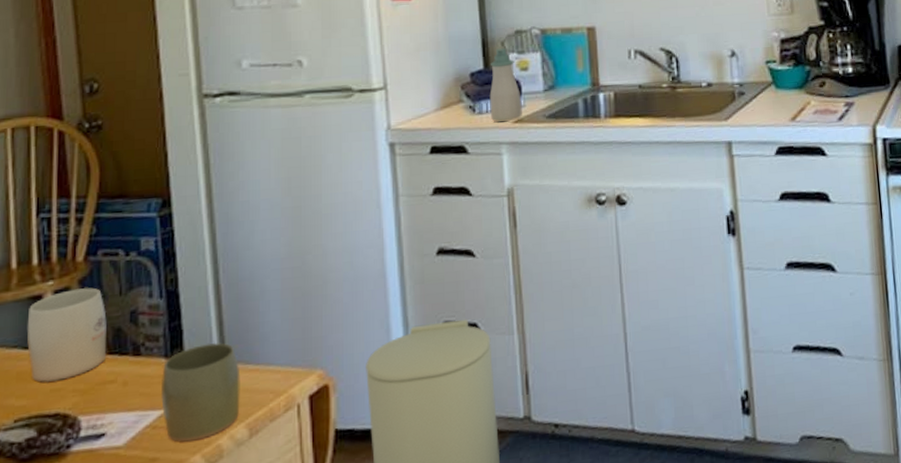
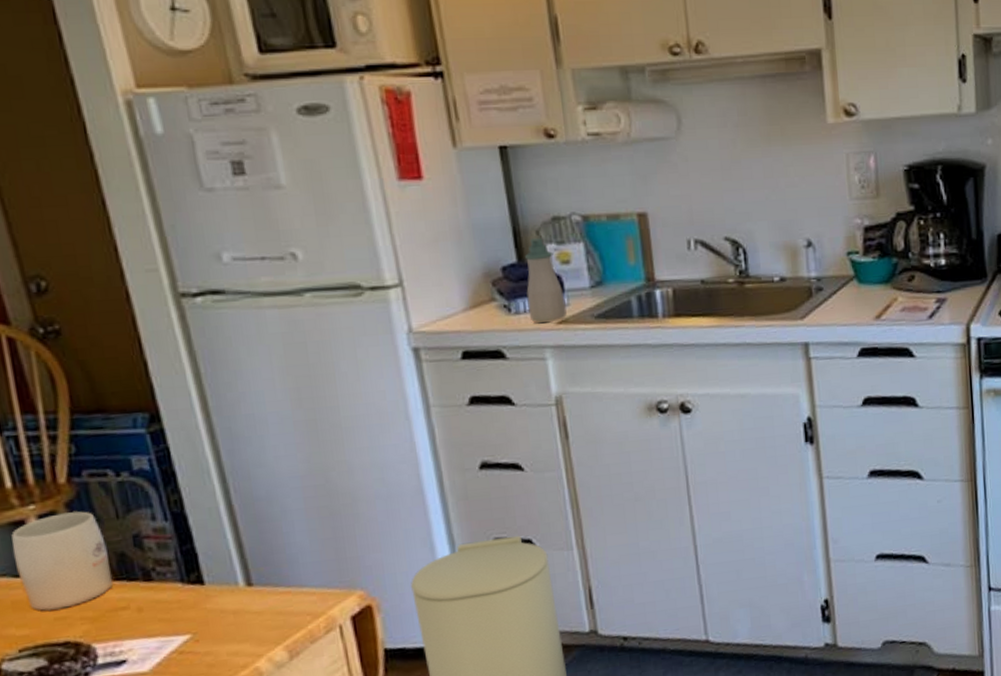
mug: present [161,342,241,442] -> none [180,565,275,666]

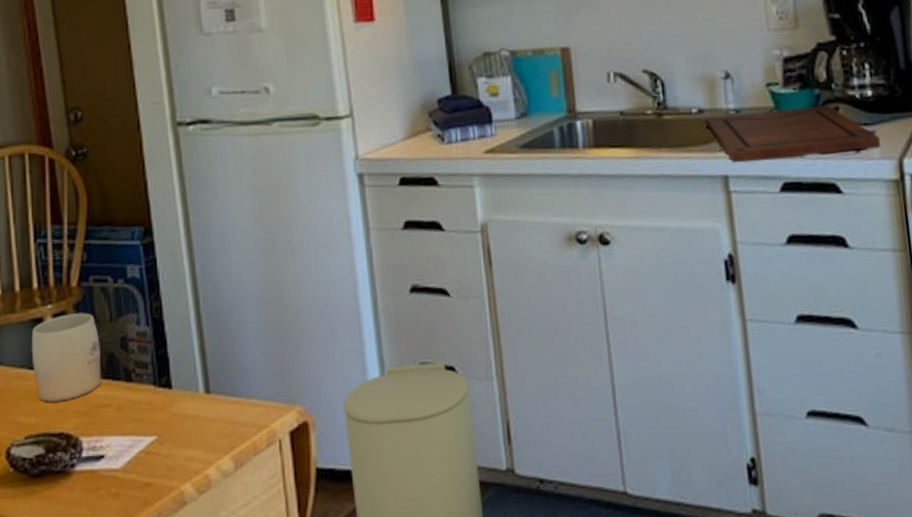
soap bottle: present [524,237,567,324] -> none [457,71,494,153]
cutting board: none [787,274,952,330] -> present [705,105,881,163]

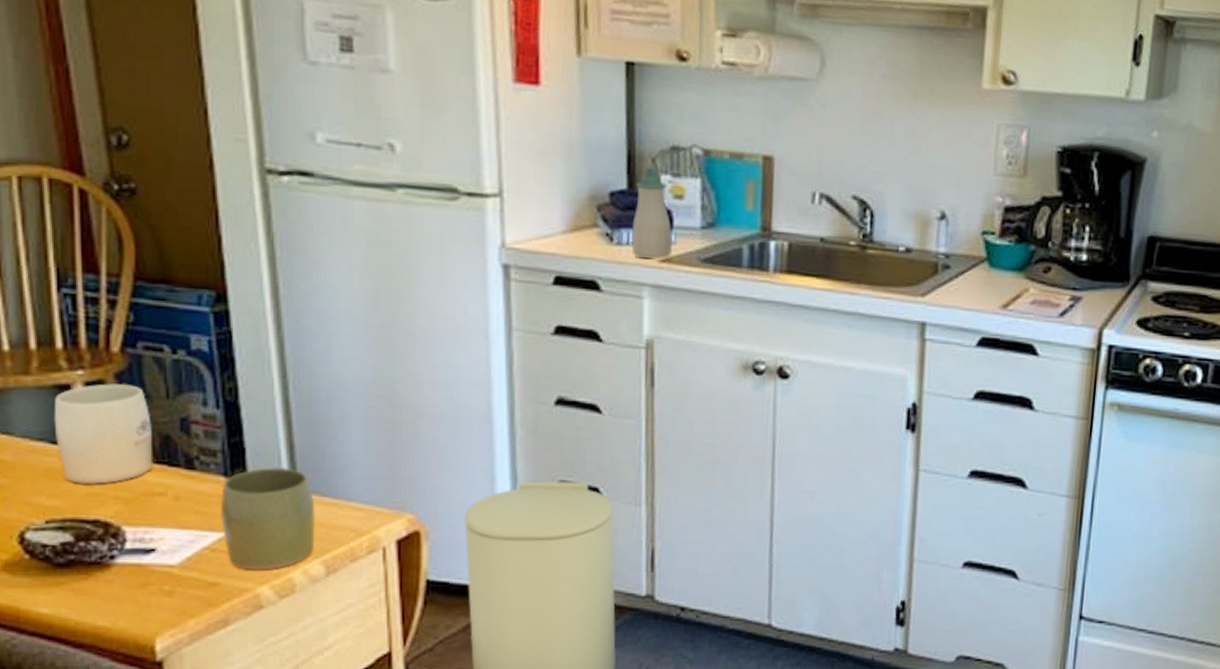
mug: none [152,372,225,469] -> present [221,466,315,570]
soap bottle: none [457,71,494,153] -> present [631,165,672,259]
cutting board: present [705,105,881,163] -> none [911,258,1086,315]

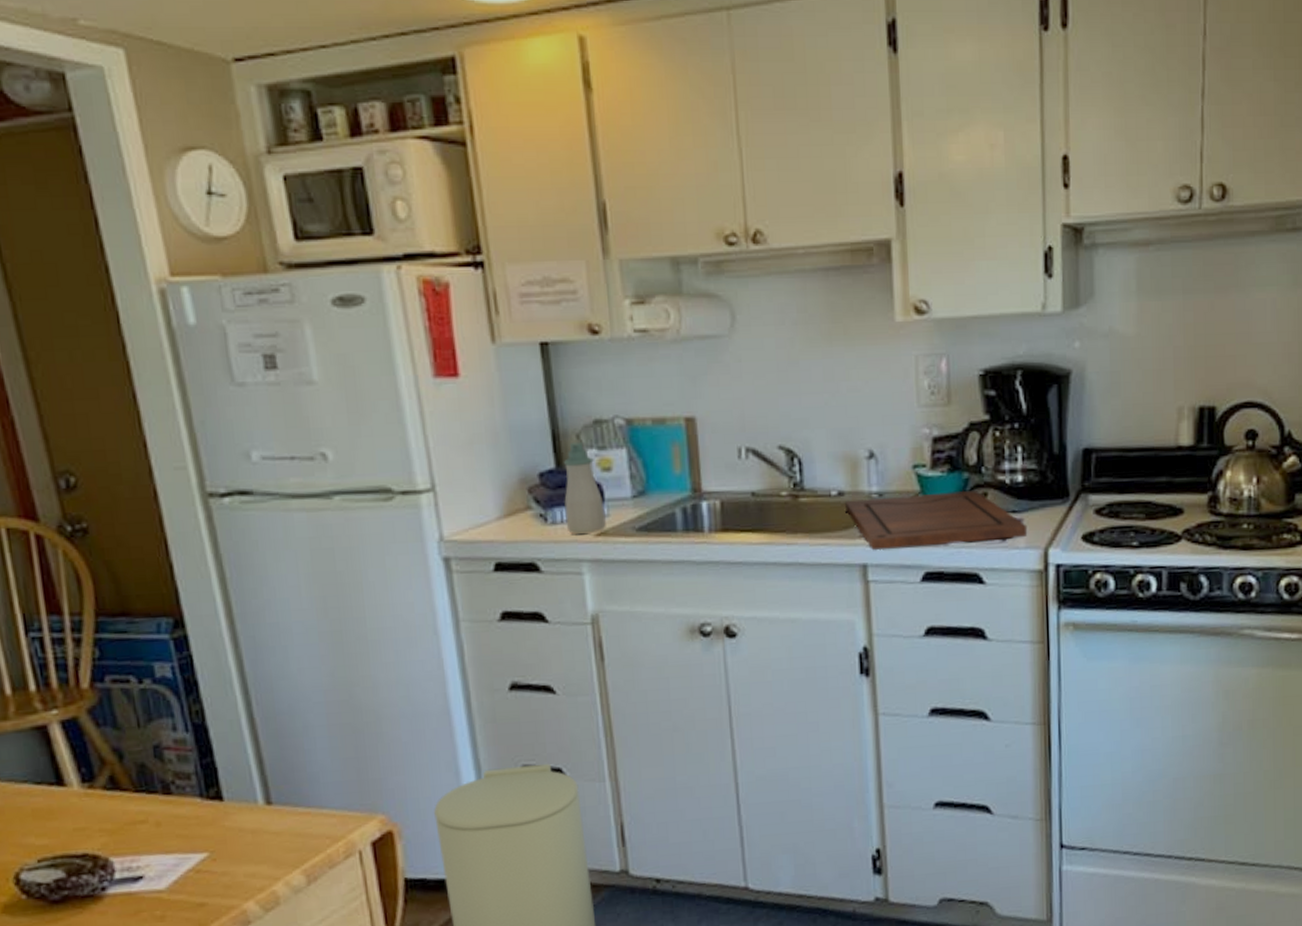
mug: present [53,383,154,484] -> none [34,718,133,821]
mug: present [221,466,315,570] -> none [199,782,293,887]
cutting board: none [911,258,1086,315] -> present [845,491,1028,551]

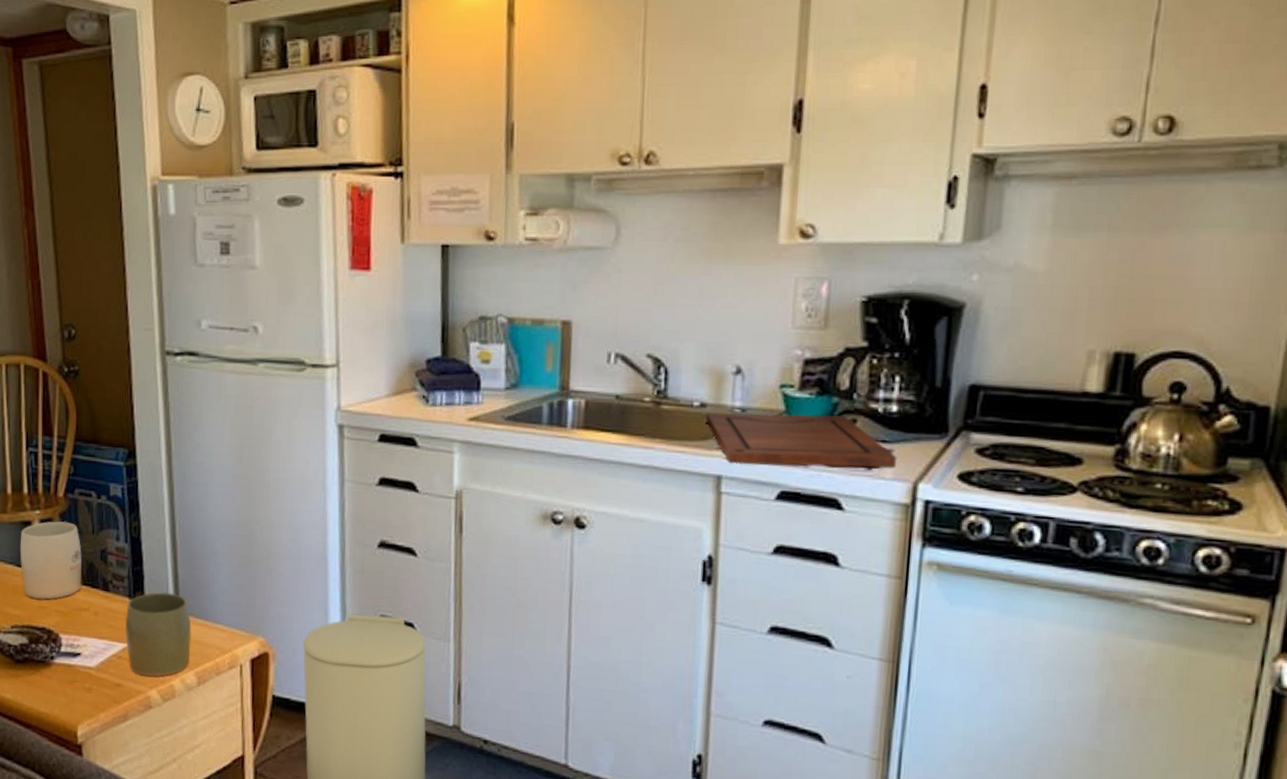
mug: none [34,718,133,821] -> present [19,521,82,600]
mug: none [199,782,293,887] -> present [125,591,192,677]
soap bottle: present [563,441,606,535] -> none [444,334,480,418]

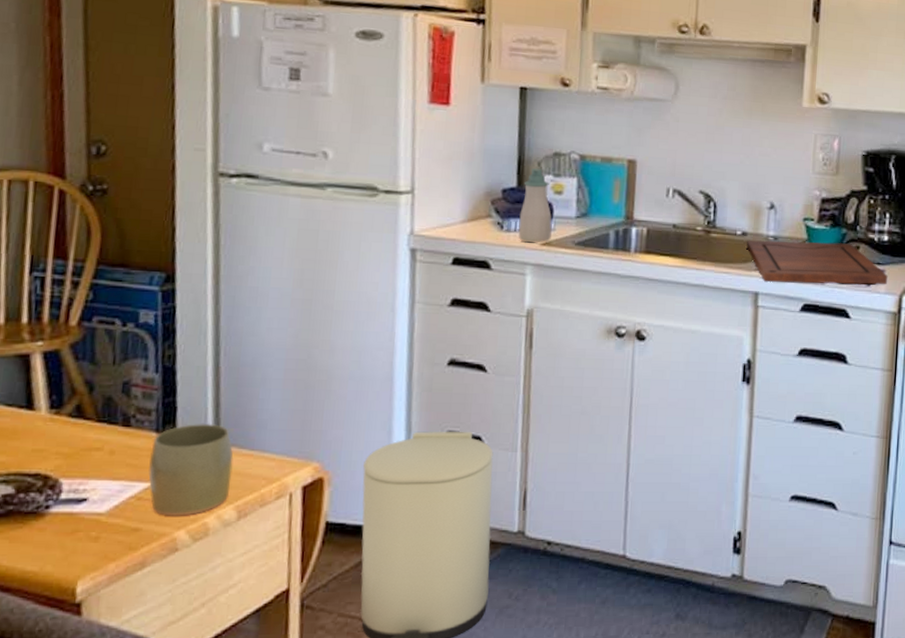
mug: present [19,521,82,600] -> none [10,353,98,441]
soap bottle: none [444,334,480,418] -> present [518,168,552,243]

